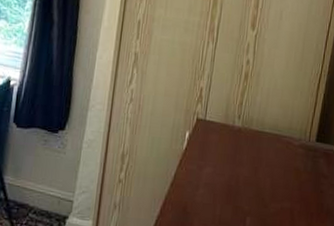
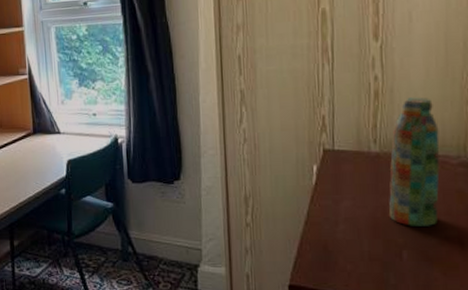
water bottle: none [240,83,289,197] -> present [388,97,440,226]

